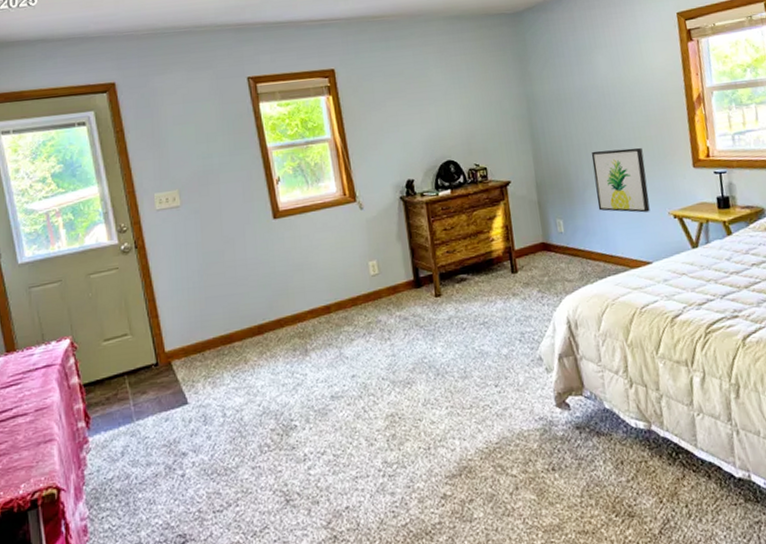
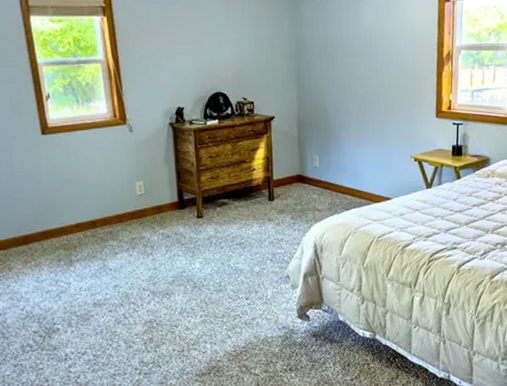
wall art: present [591,147,650,213] -> none [349,95,396,154]

